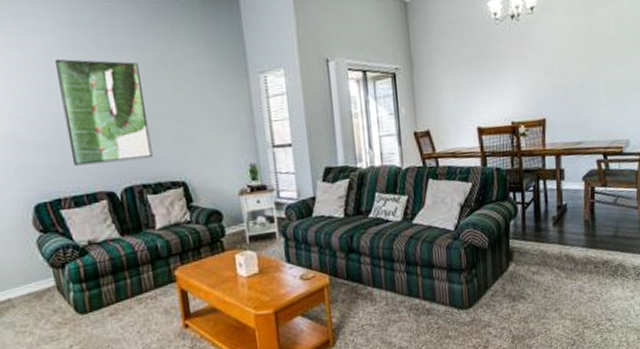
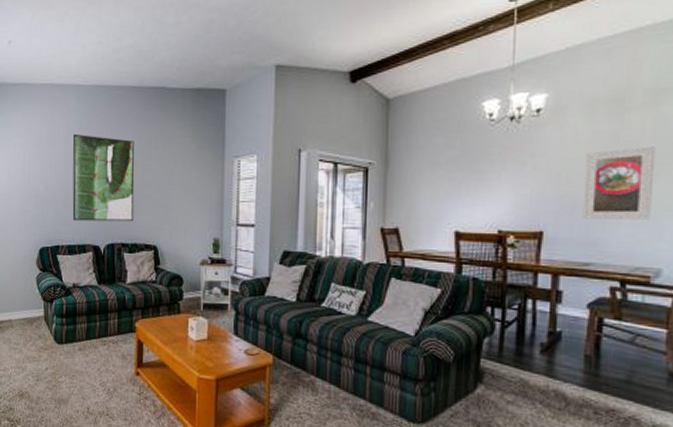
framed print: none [571,36,619,104] -> present [582,146,656,220]

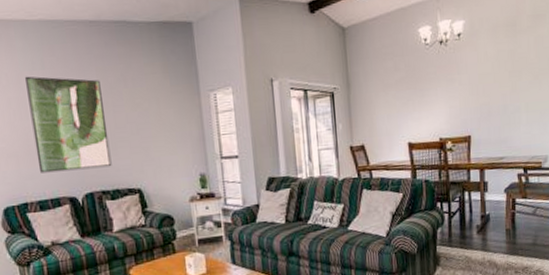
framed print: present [582,146,656,220] -> none [494,61,539,122]

